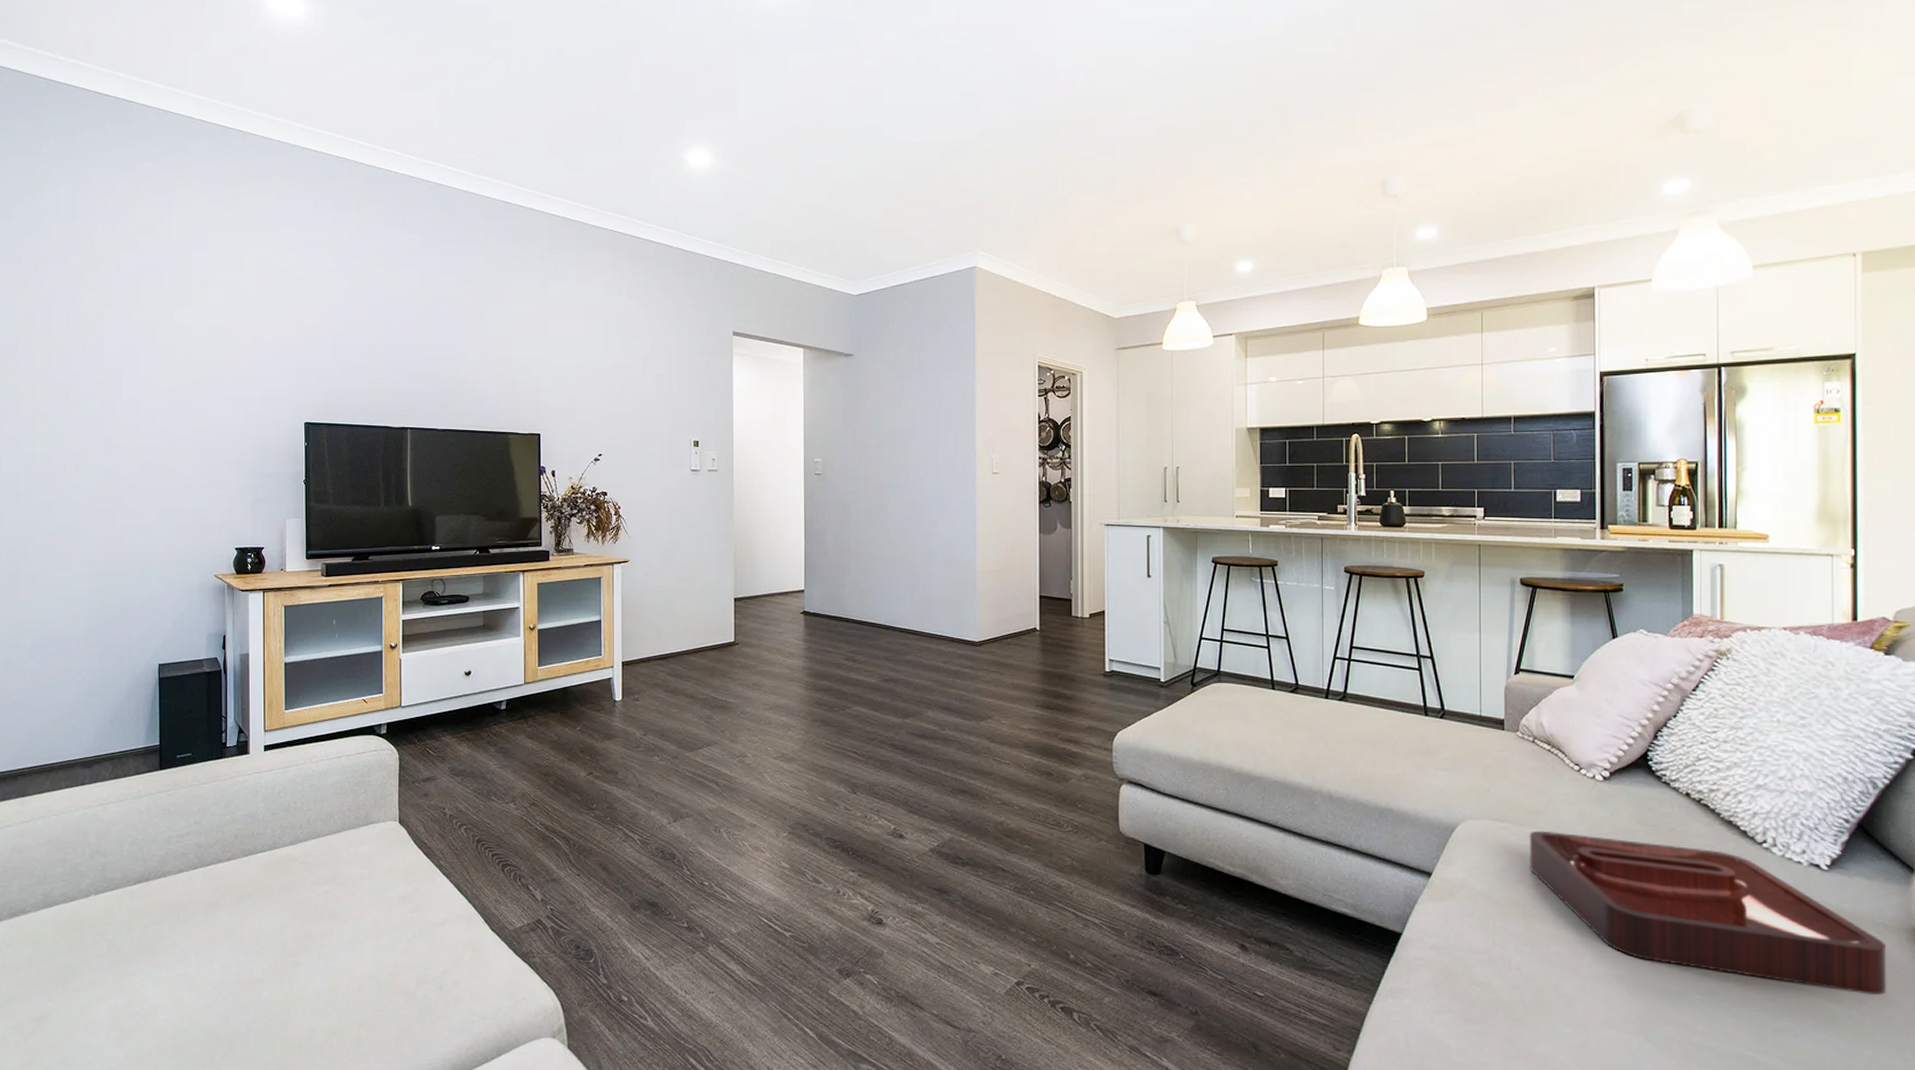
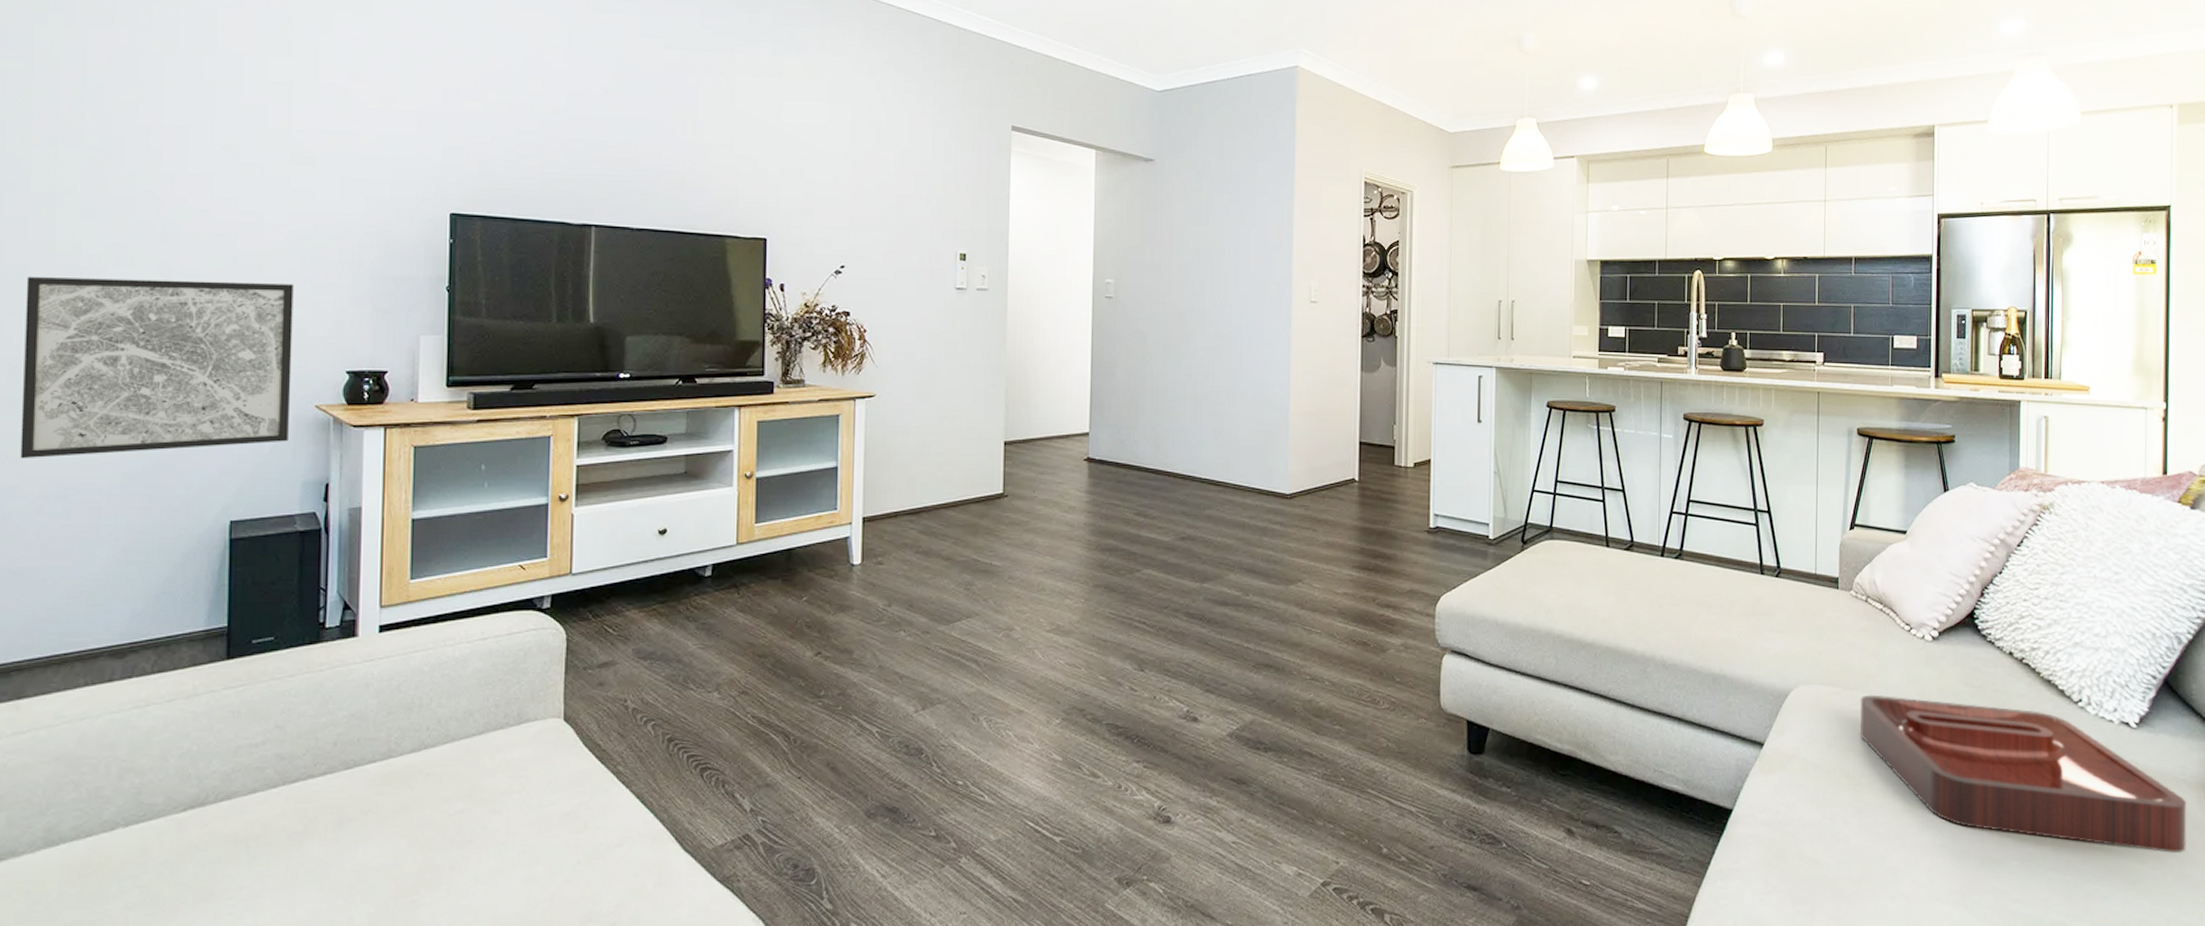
wall art: none [18,481,197,618] -> present [20,277,294,459]

